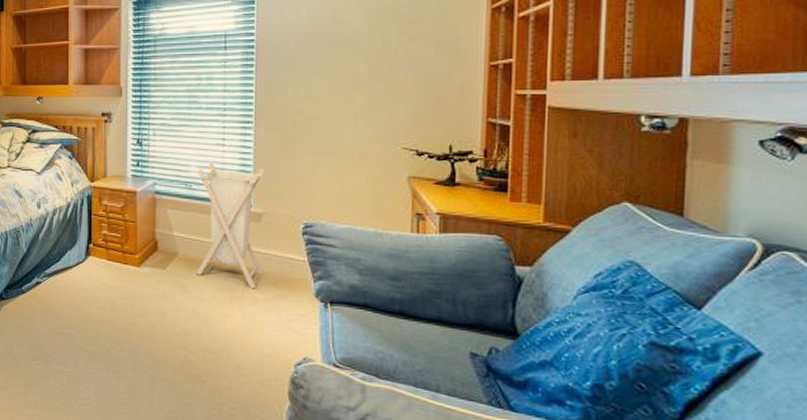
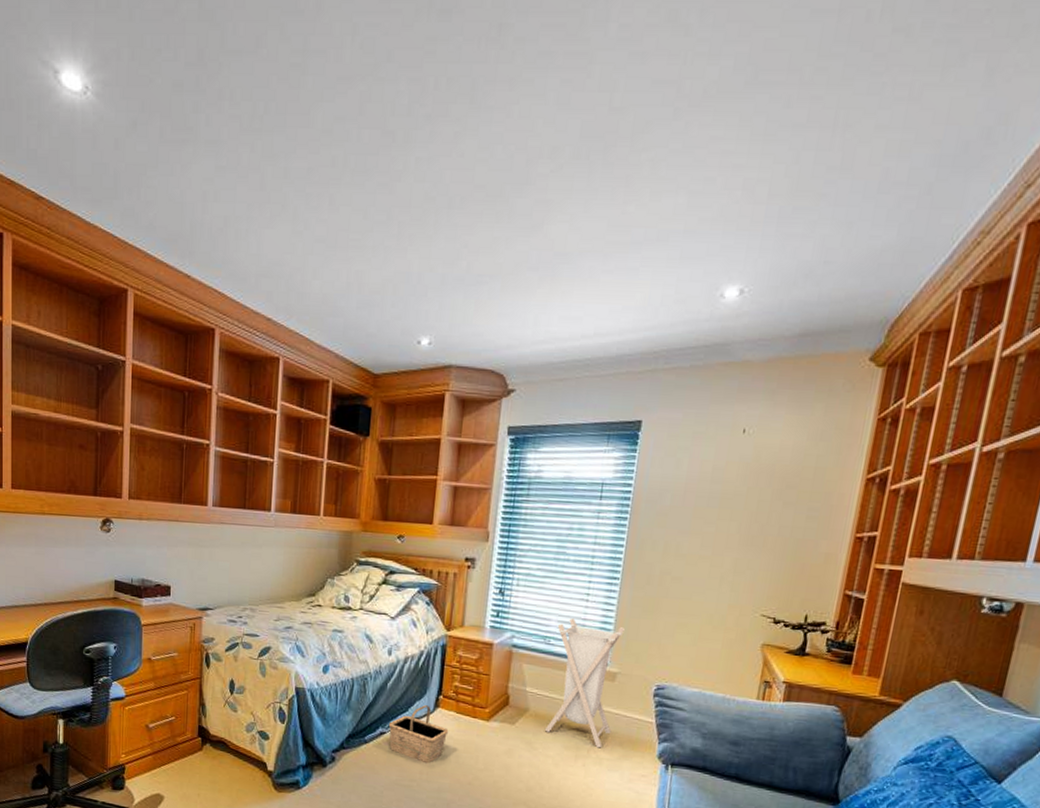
basket: none [44,254,102,311] -> present [389,705,449,764]

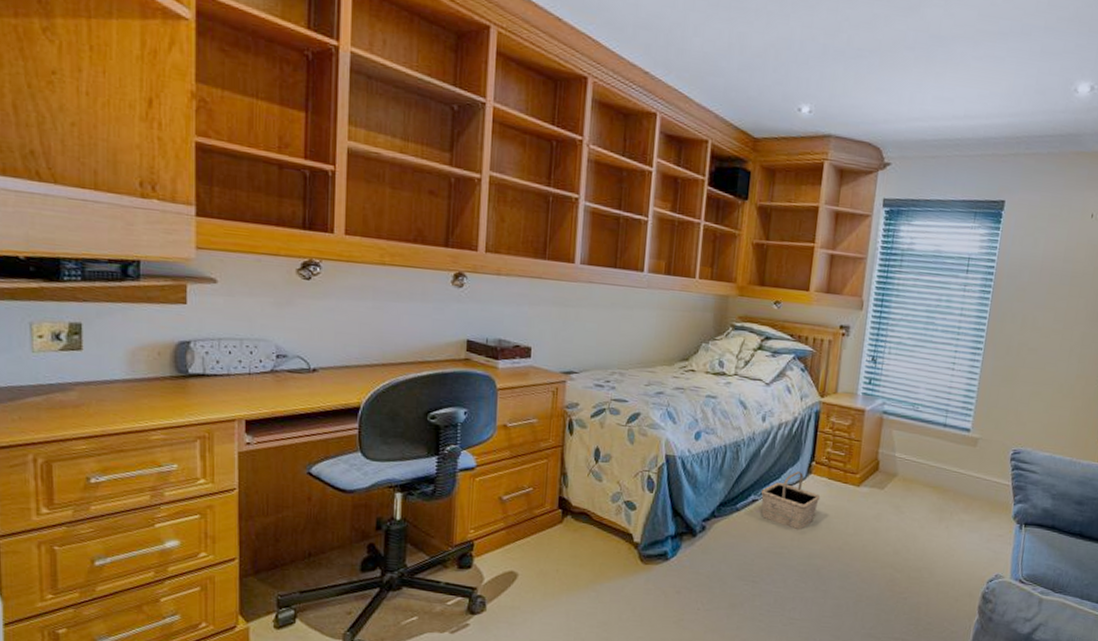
laundry hamper: present [545,617,626,748] -> none [912,385,987,511]

